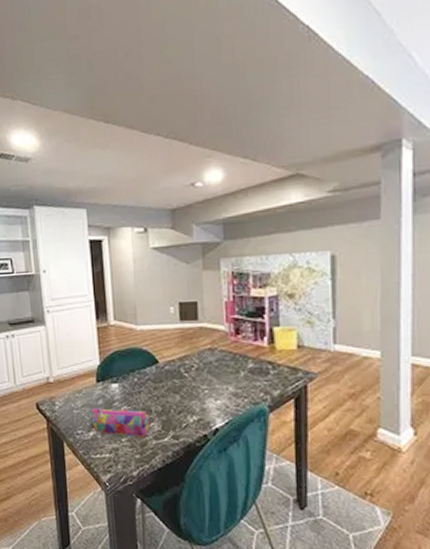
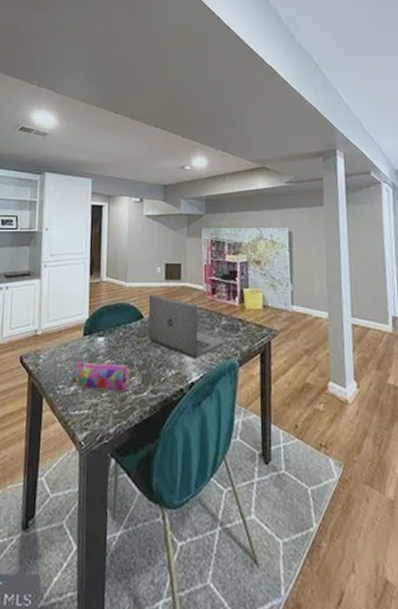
laptop: none [162,337,252,404] -> present [148,294,225,358]

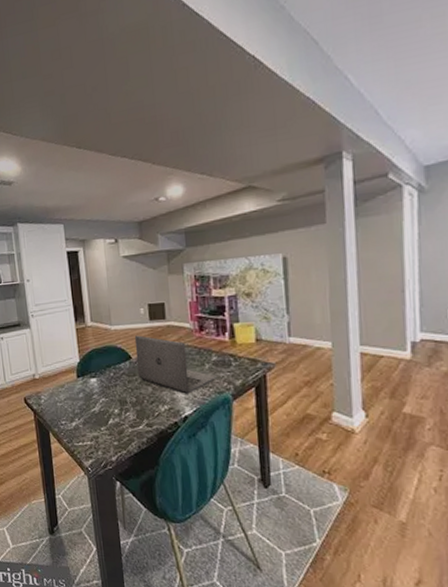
pencil case: present [72,360,132,393] -> none [72,399,127,426]

